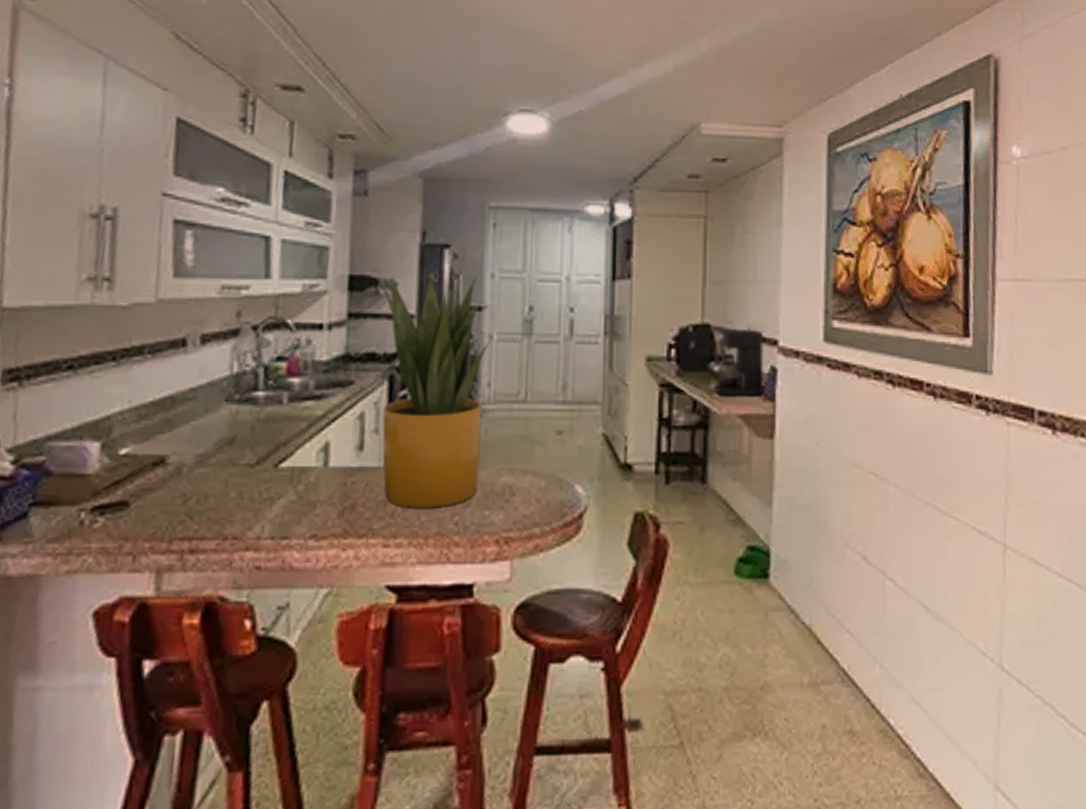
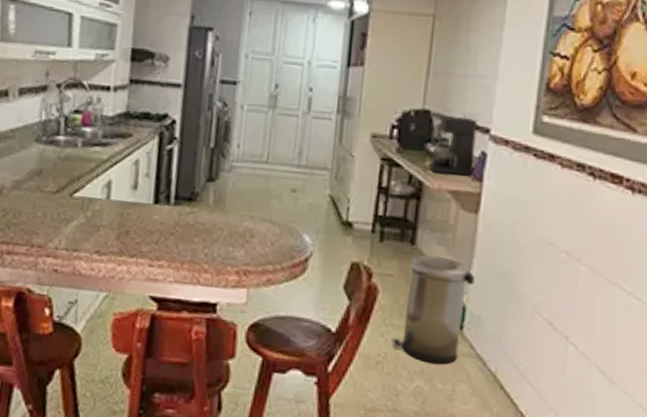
planter: present [379,272,493,508] -> none [151,51,244,241]
pedal bin: none [689,494,777,625] -> present [391,255,475,365]

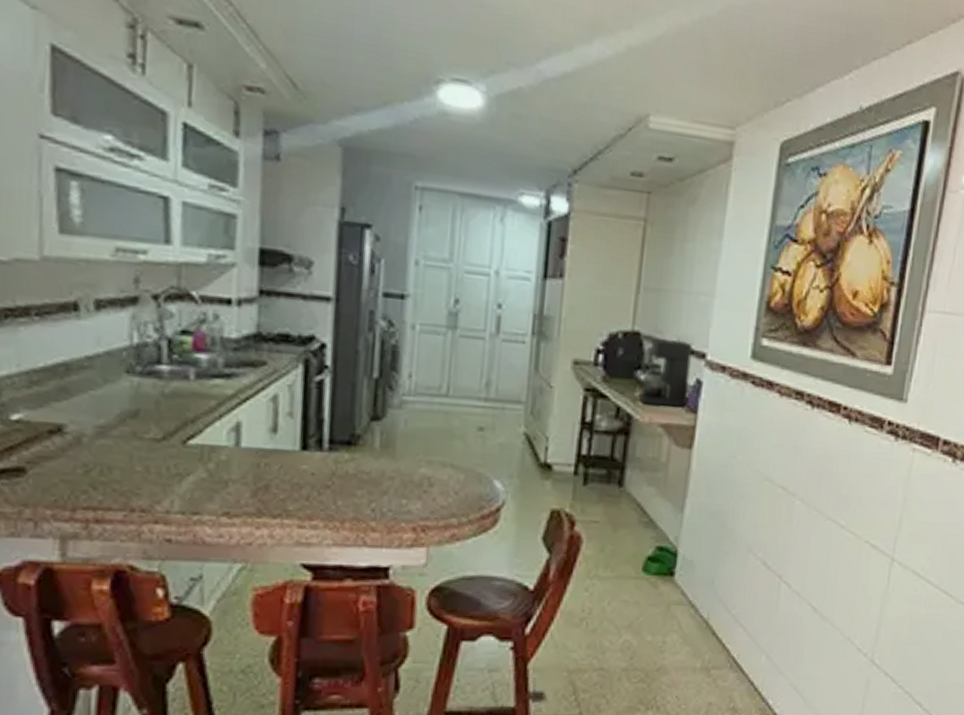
pedal bin: present [391,255,475,365] -> none [597,497,688,616]

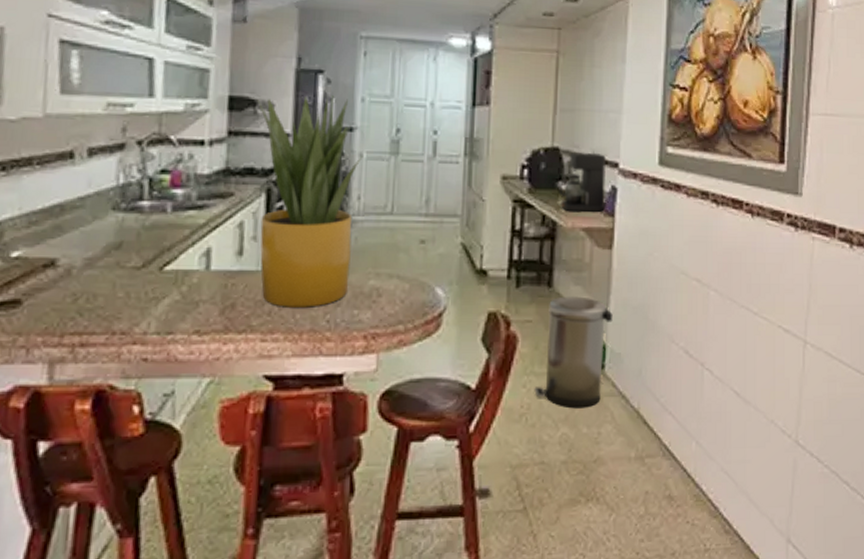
planter: none [293,255,416,494] -> present [257,95,363,307]
pedal bin: none [597,497,688,616] -> present [534,296,613,409]

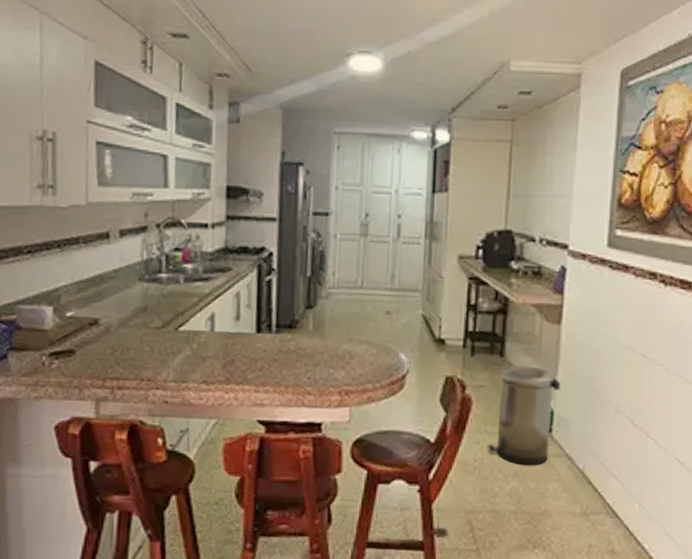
planter: present [257,95,363,307] -> none [249,184,337,366]
coffee maker: present [559,152,607,213] -> none [511,234,557,291]

